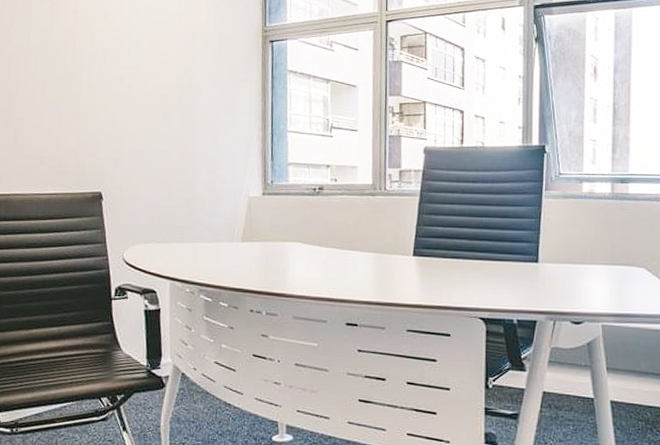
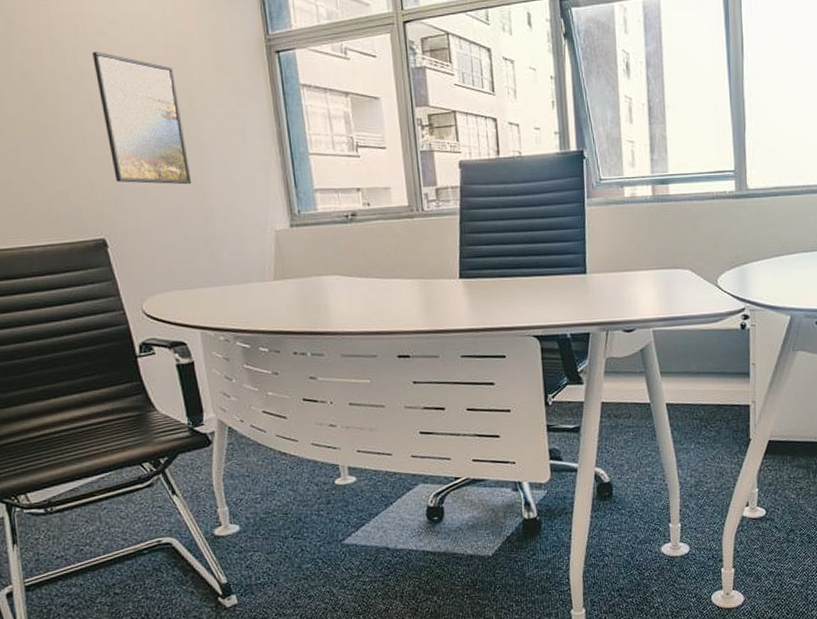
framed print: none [115,33,183,151] -> present [92,51,192,185]

